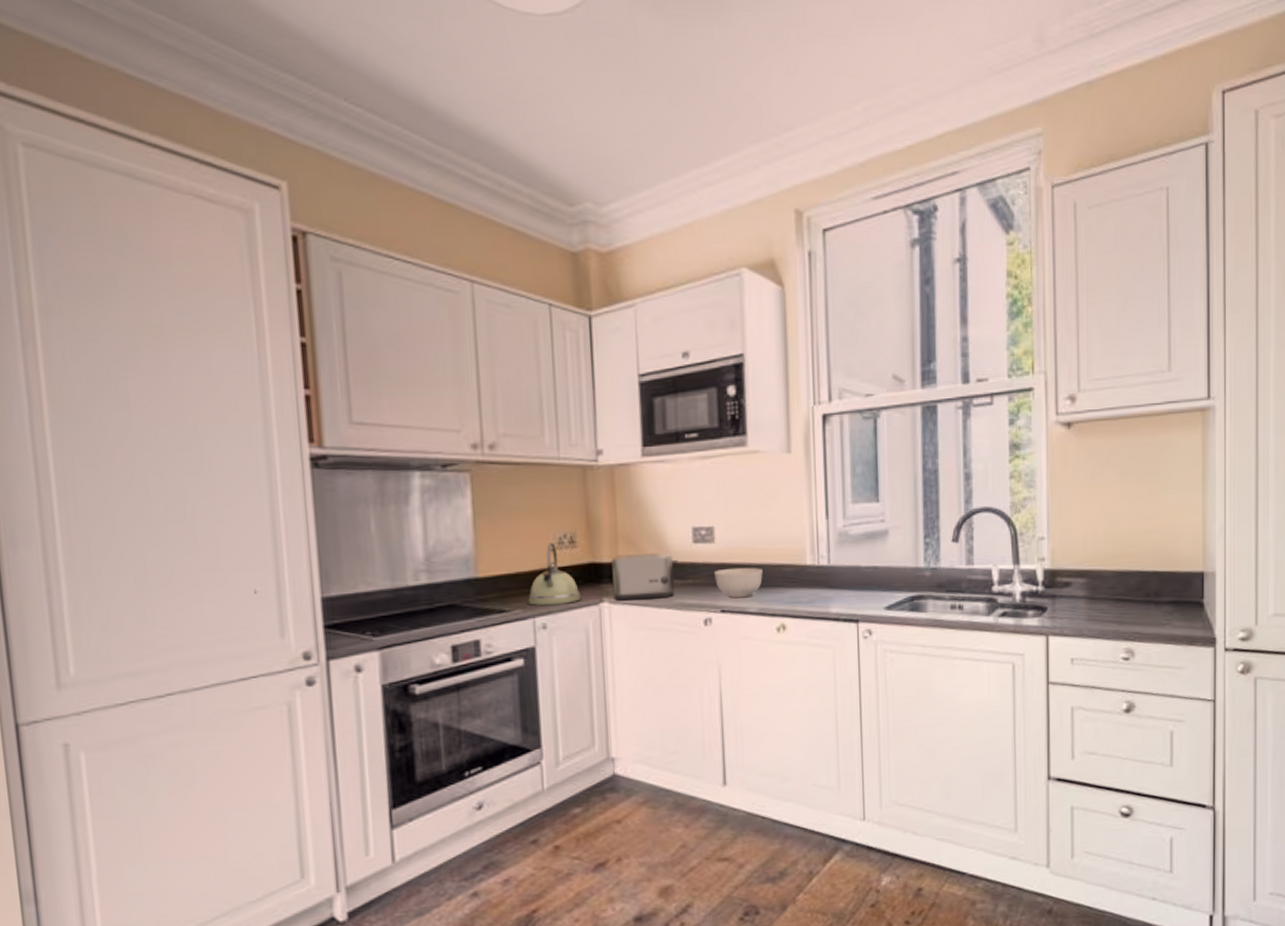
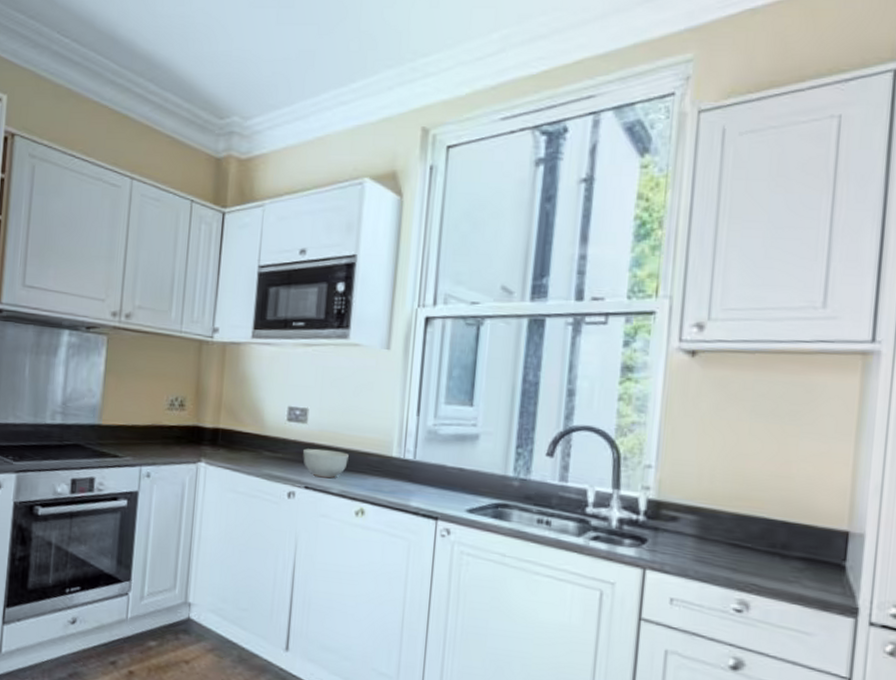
kettle: present [527,542,583,607] -> none [138,403,184,459]
toaster: present [611,552,678,601] -> none [210,422,272,467]

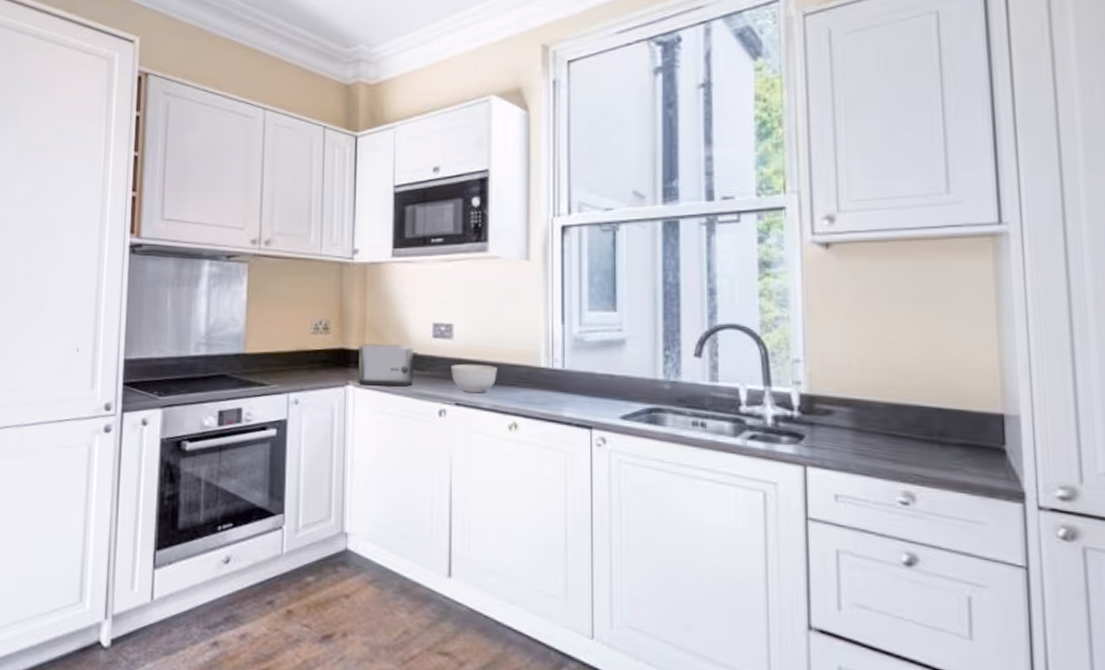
toaster: none [210,422,272,467] -> present [358,343,418,387]

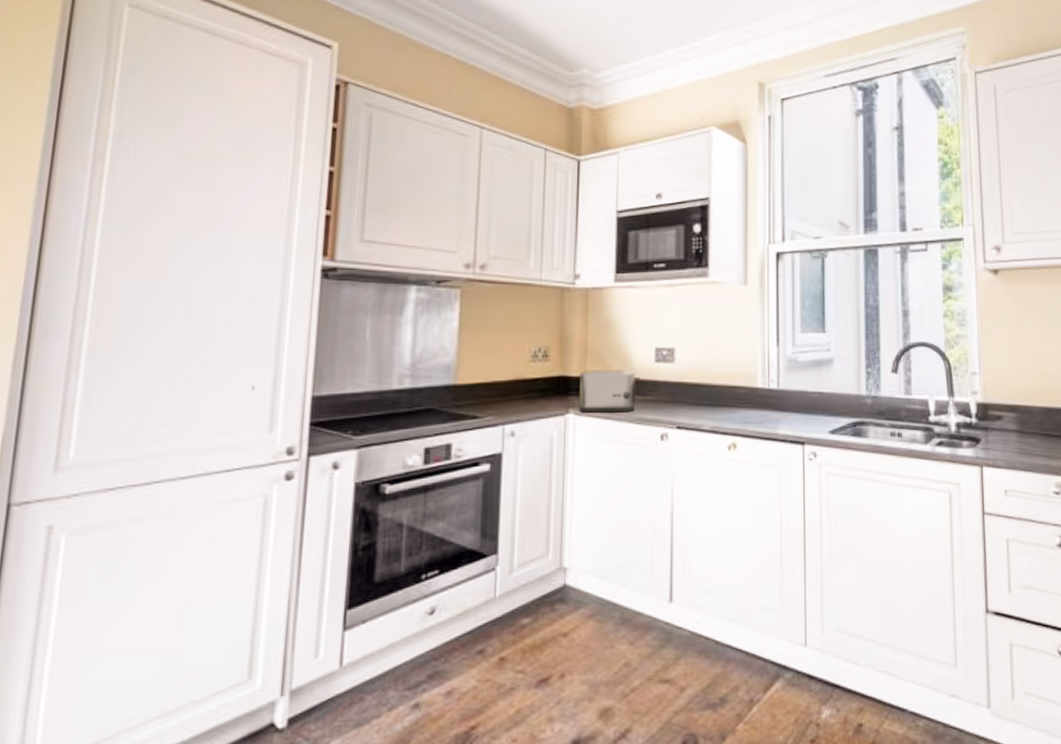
bowl: present [451,363,497,394] -> none [673,387,717,416]

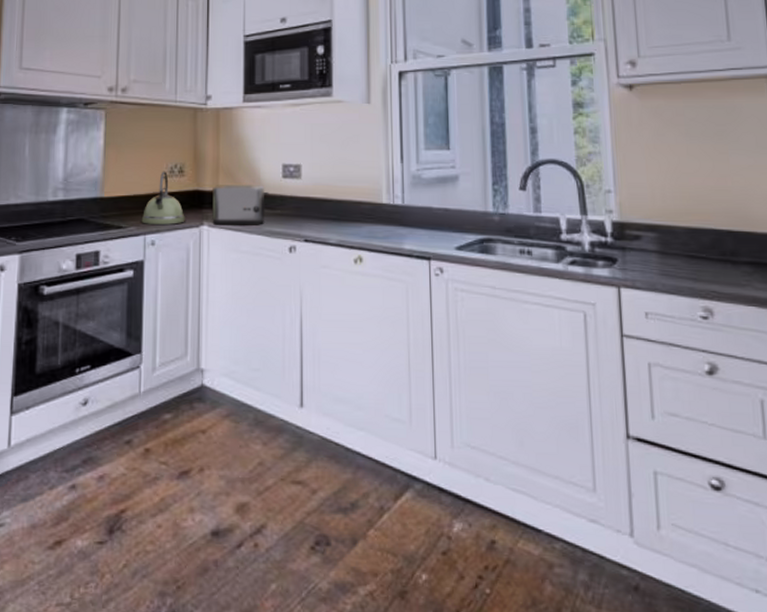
kettle: none [500,355,550,415] -> present [141,171,186,226]

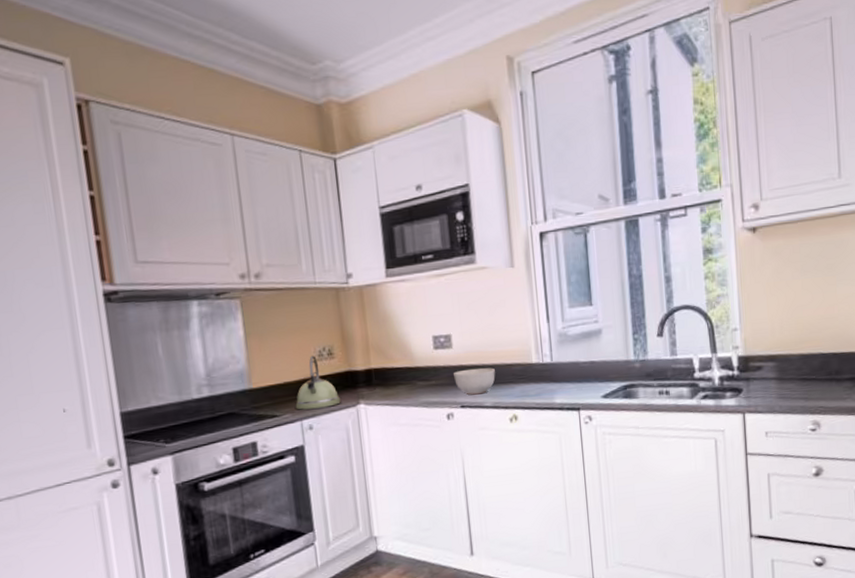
toaster: present [212,185,269,225] -> none [365,358,422,402]
bowl: none [300,202,343,230] -> present [454,367,495,395]

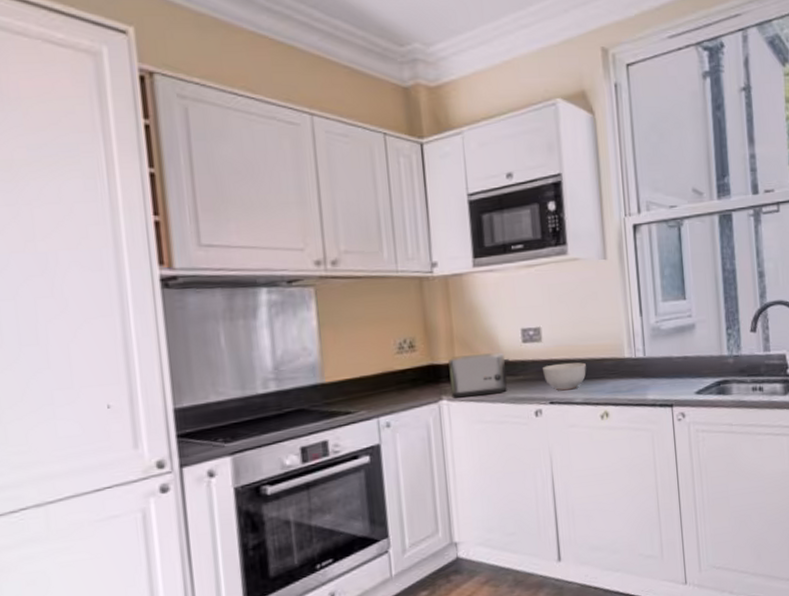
kettle: present [295,355,342,411] -> none [371,347,423,407]
toaster: none [365,358,422,402] -> present [448,352,510,398]

